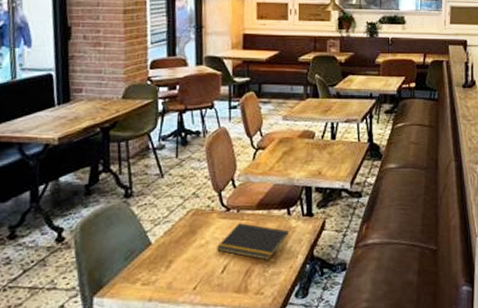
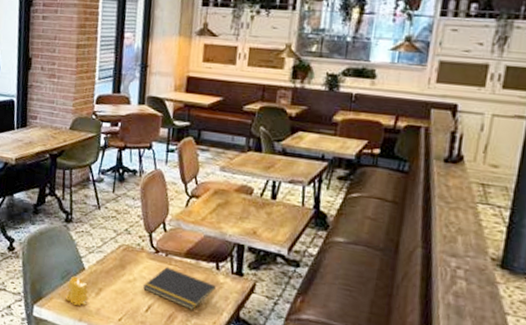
candle: none [130,254,158,286] -> present [65,276,89,306]

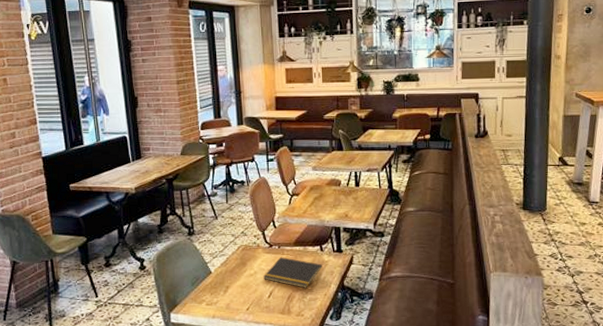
candle: present [65,276,89,306] -> none [197,280,219,306]

